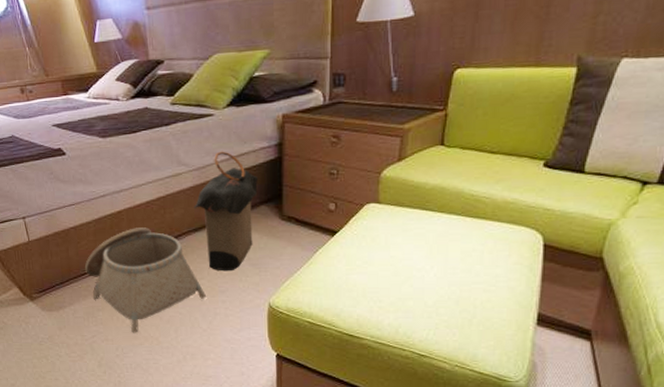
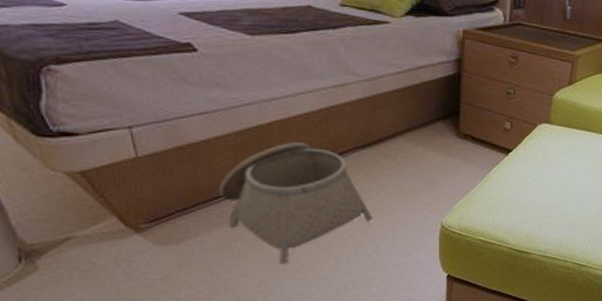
laundry hamper: present [193,151,258,272] -> none [361,62,435,191]

